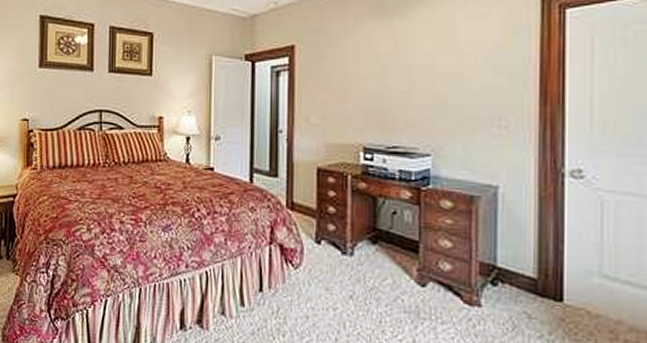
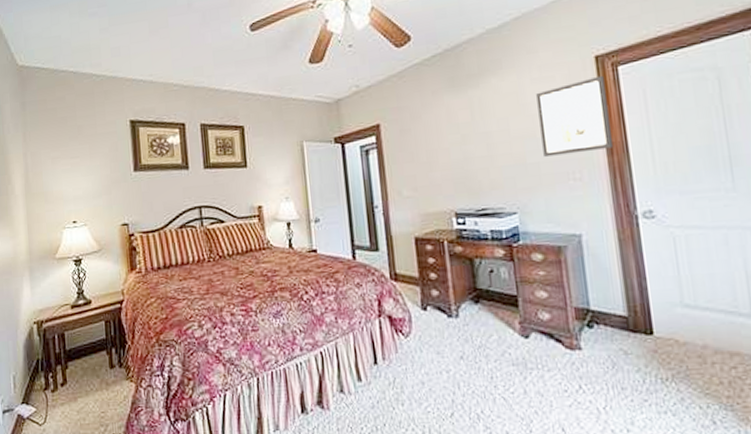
wall art: none [468,17,548,99] -> present [536,75,613,157]

